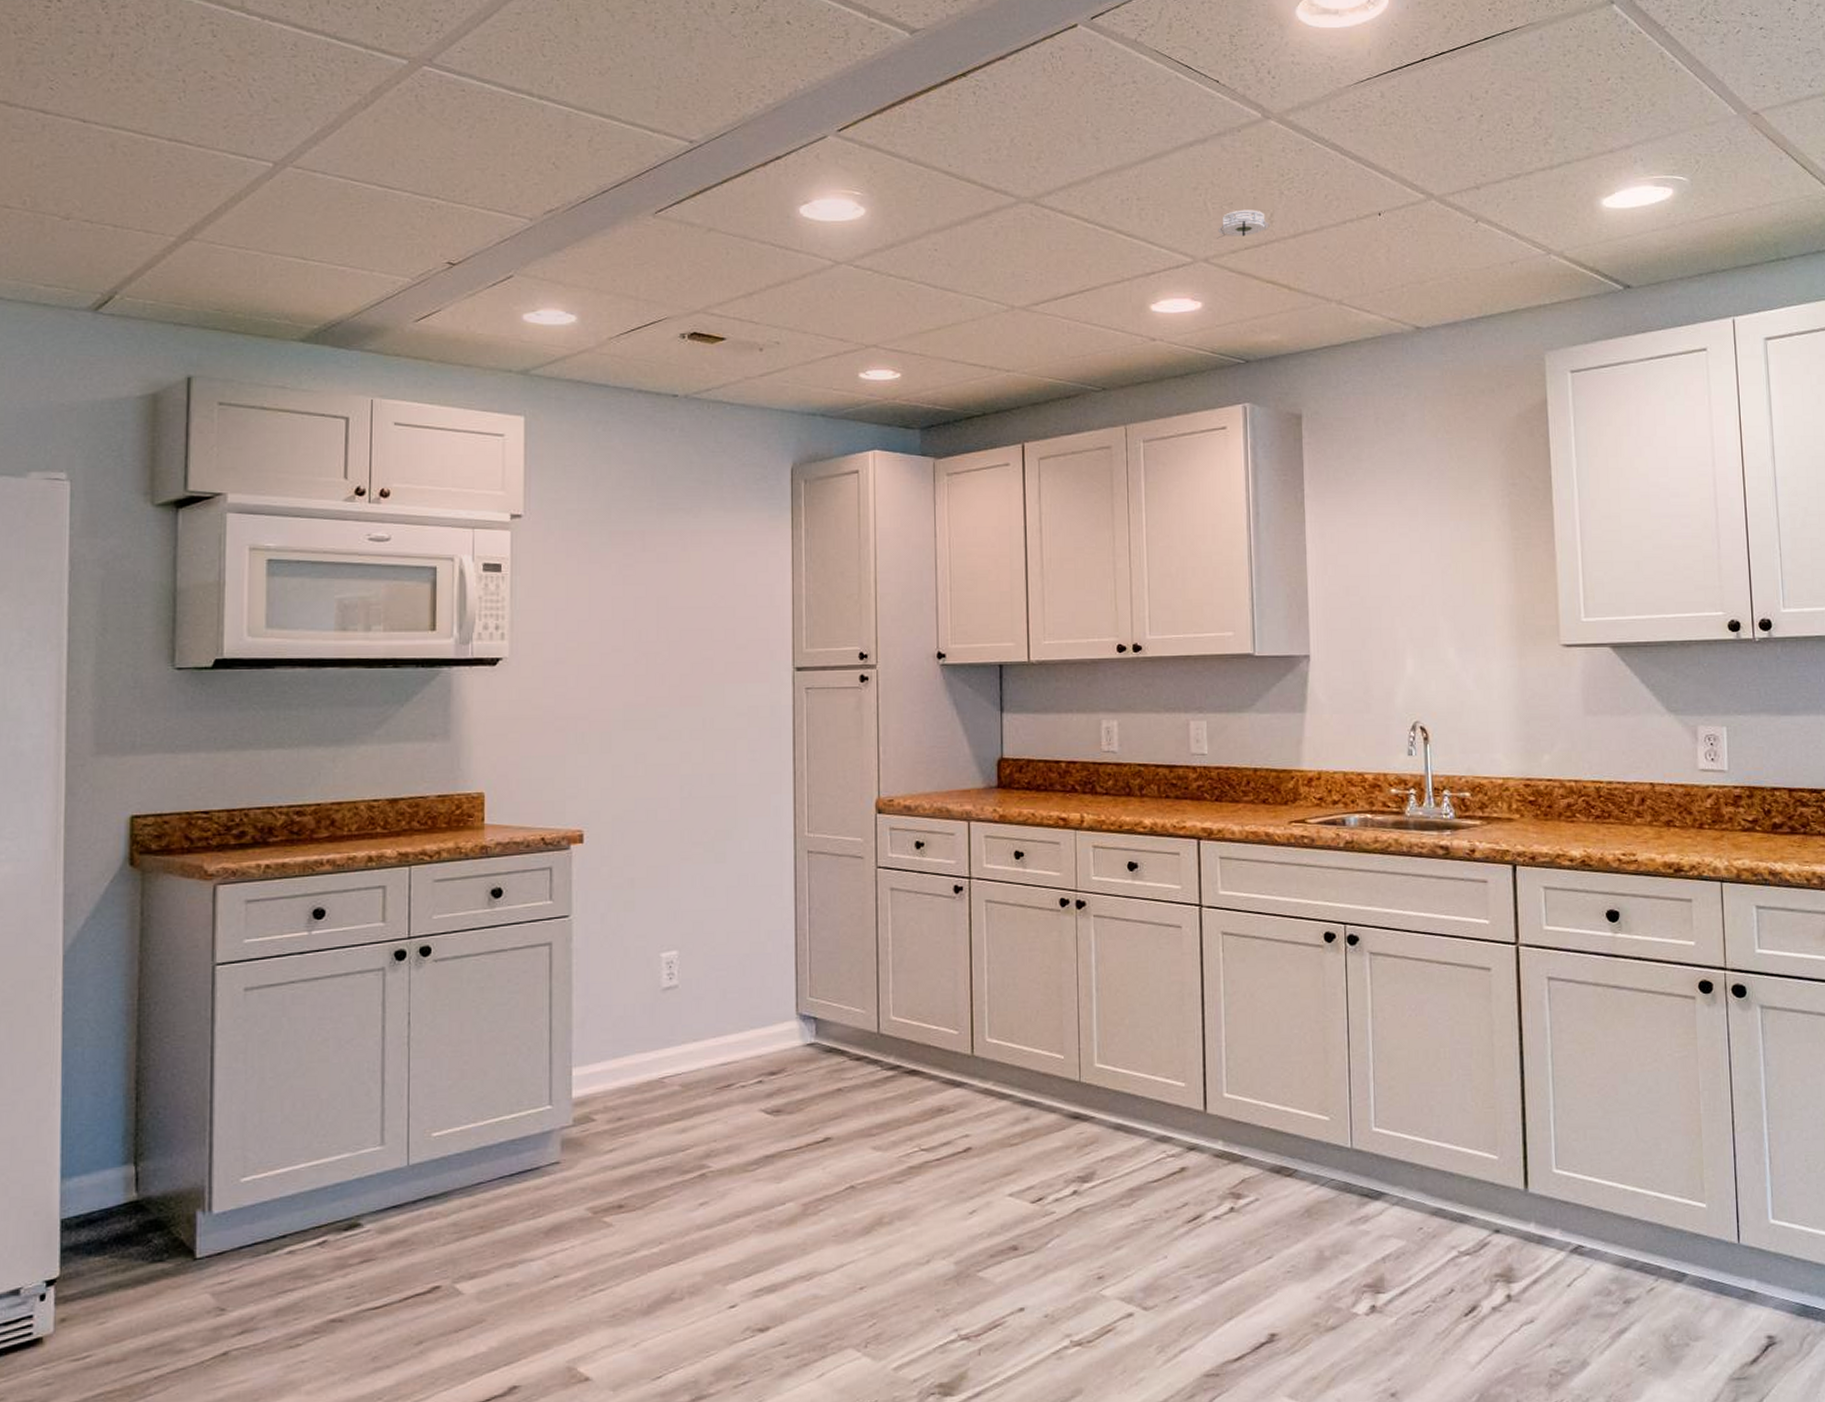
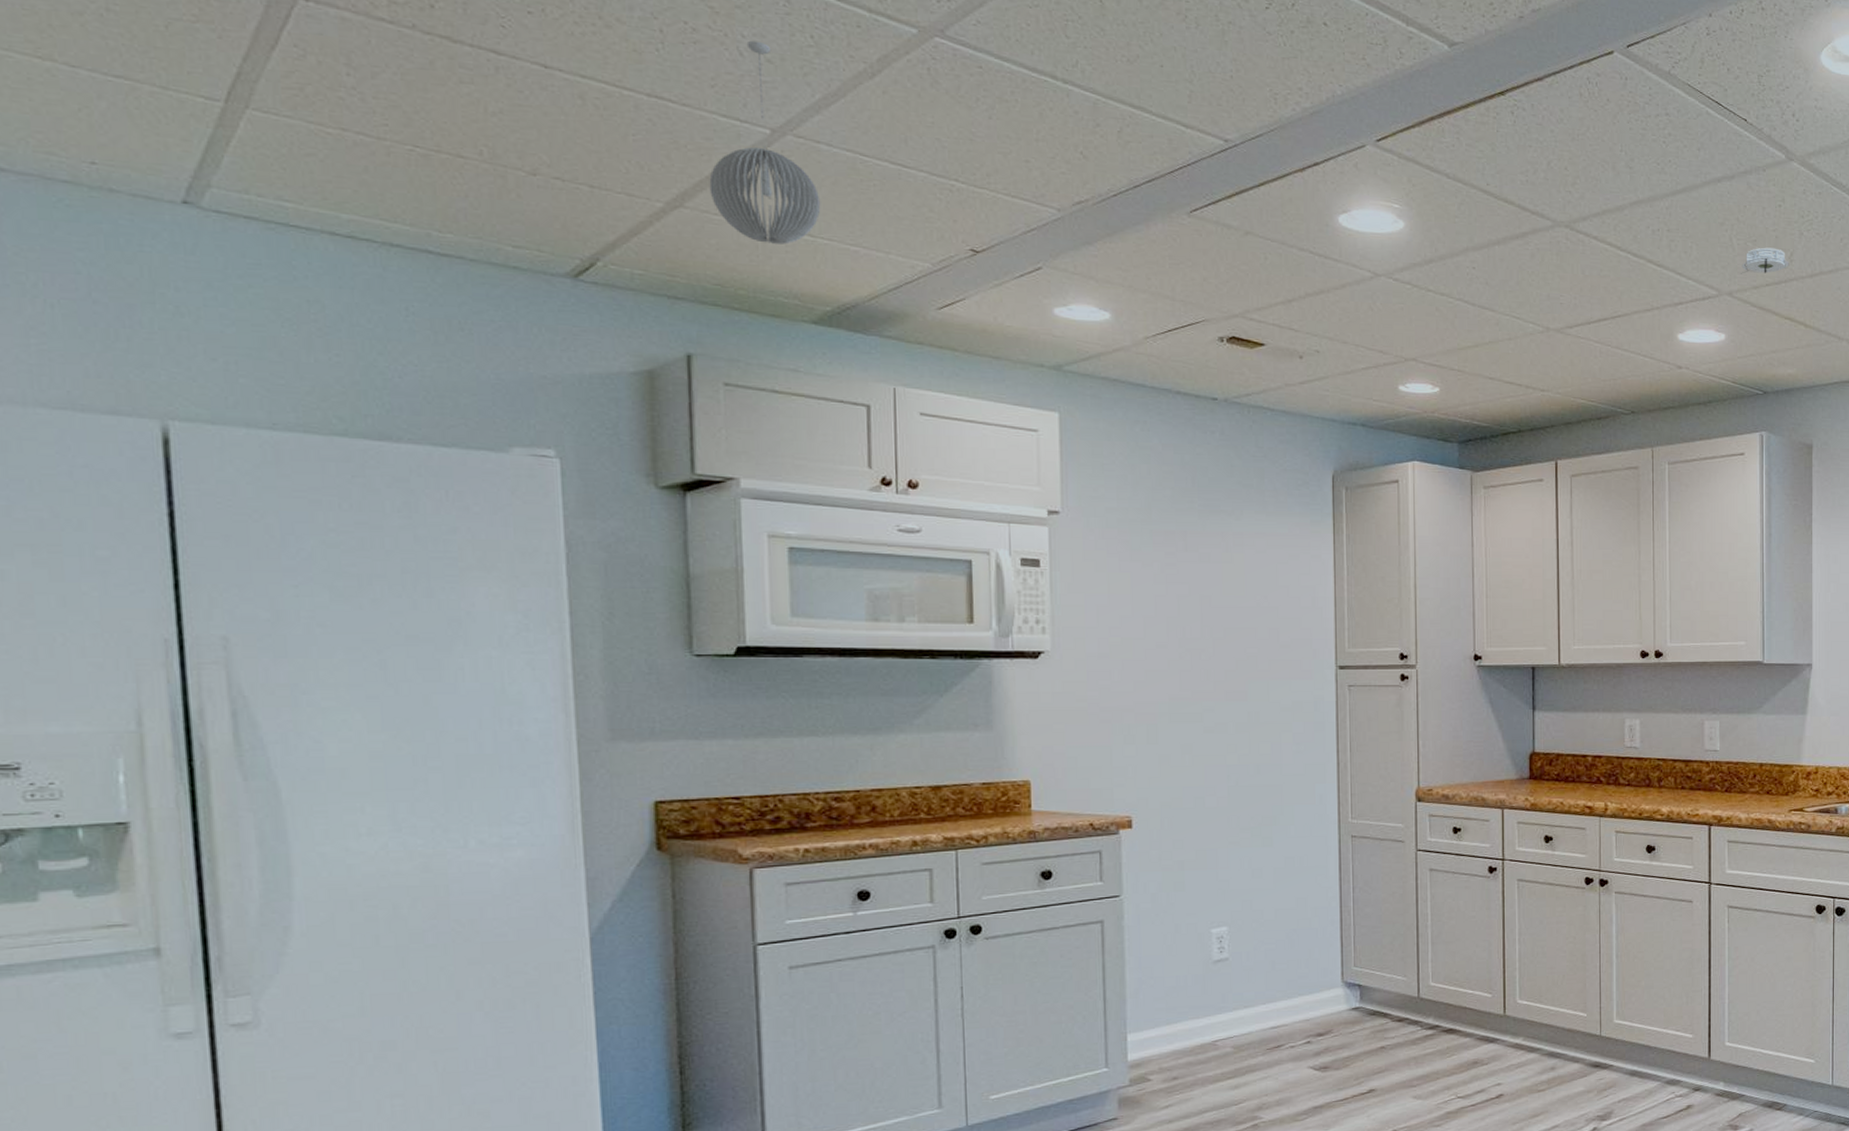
pendant light: none [217,83,314,268] -> present [709,40,821,245]

